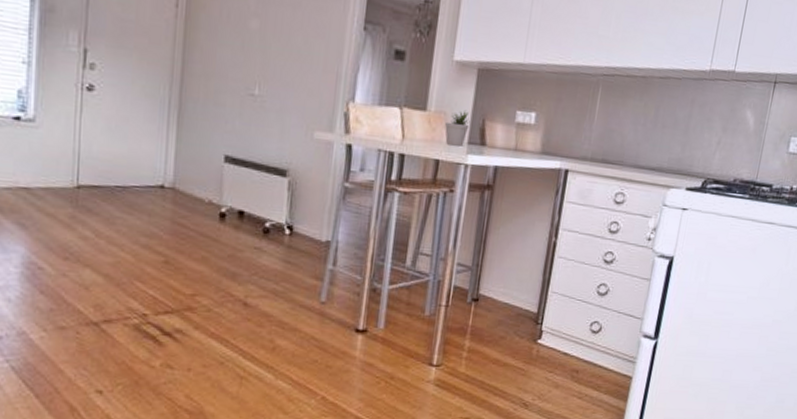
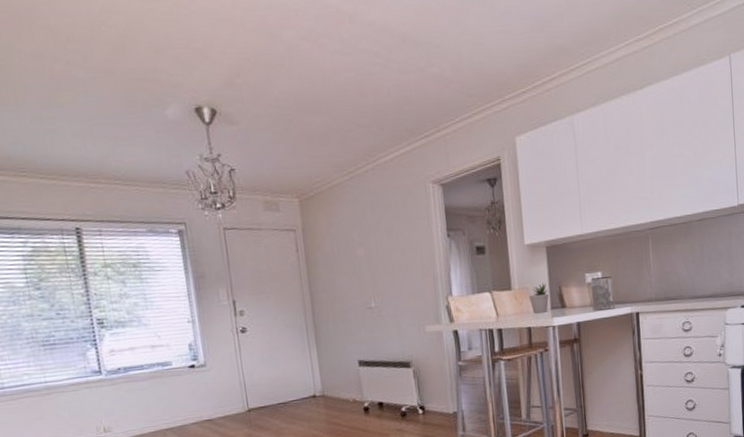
jar: none [516,118,547,160] -> present [590,276,615,311]

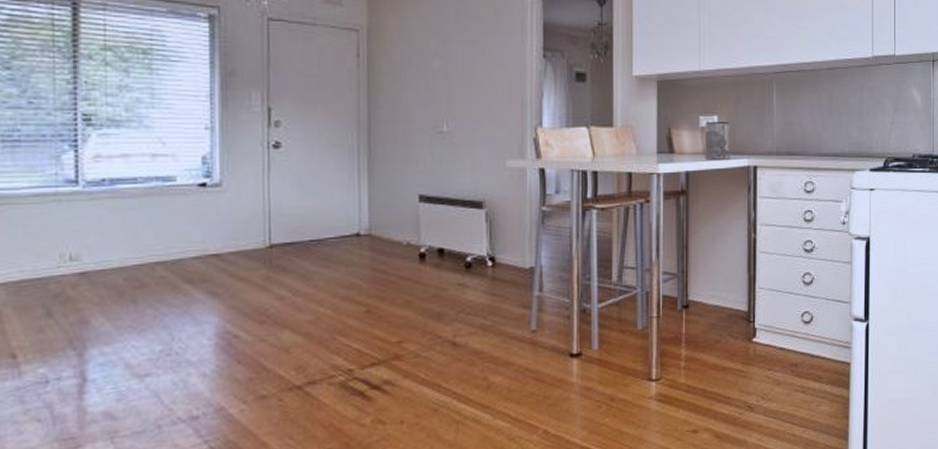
potted plant: present [529,283,549,314] -> none [633,122,656,157]

